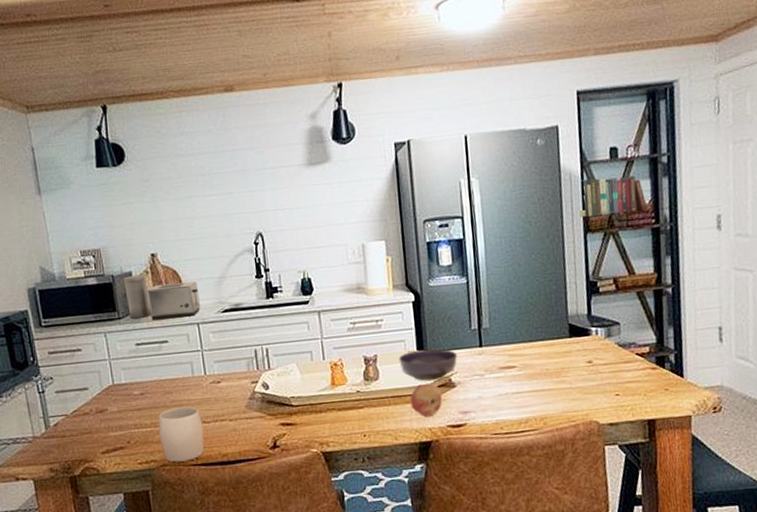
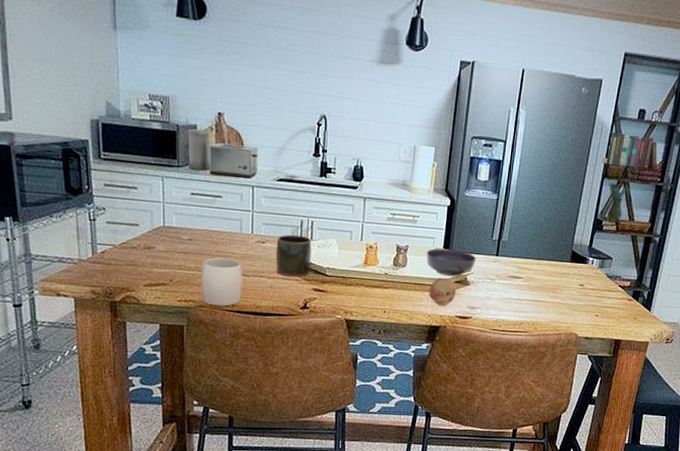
mug: none [232,366,274,416] -> present [275,234,312,278]
vase: none [594,234,619,283] -> present [607,180,627,224]

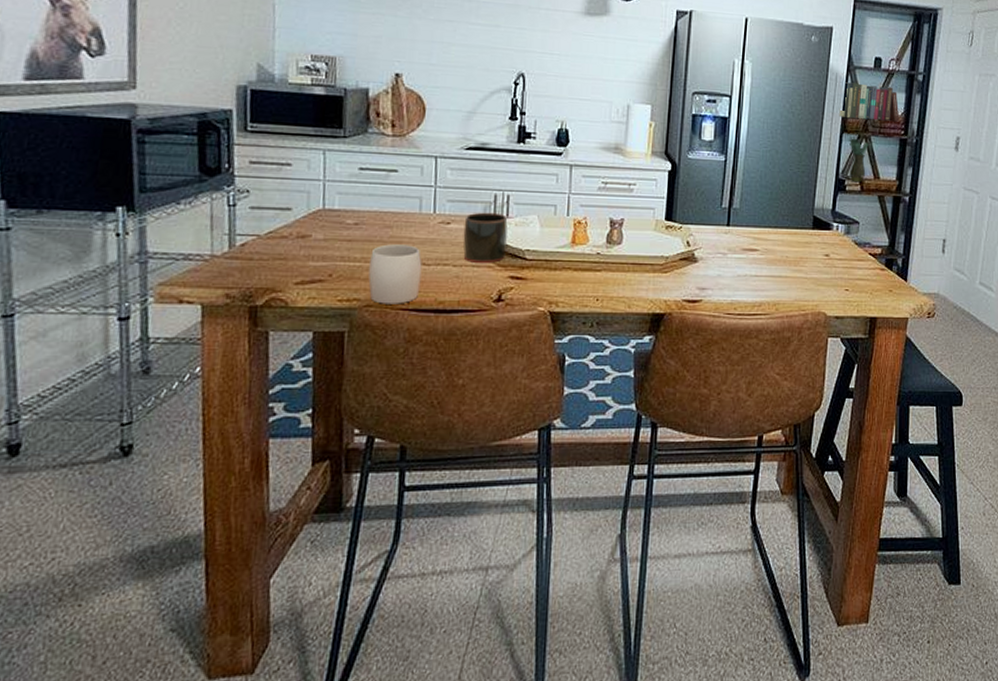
canister: present [188,128,211,171] -> none [357,92,385,141]
toaster: present [208,142,259,179] -> none [381,107,444,148]
bowl: present [426,248,477,277] -> none [645,220,705,253]
fruit: present [429,277,457,305] -> none [650,254,683,288]

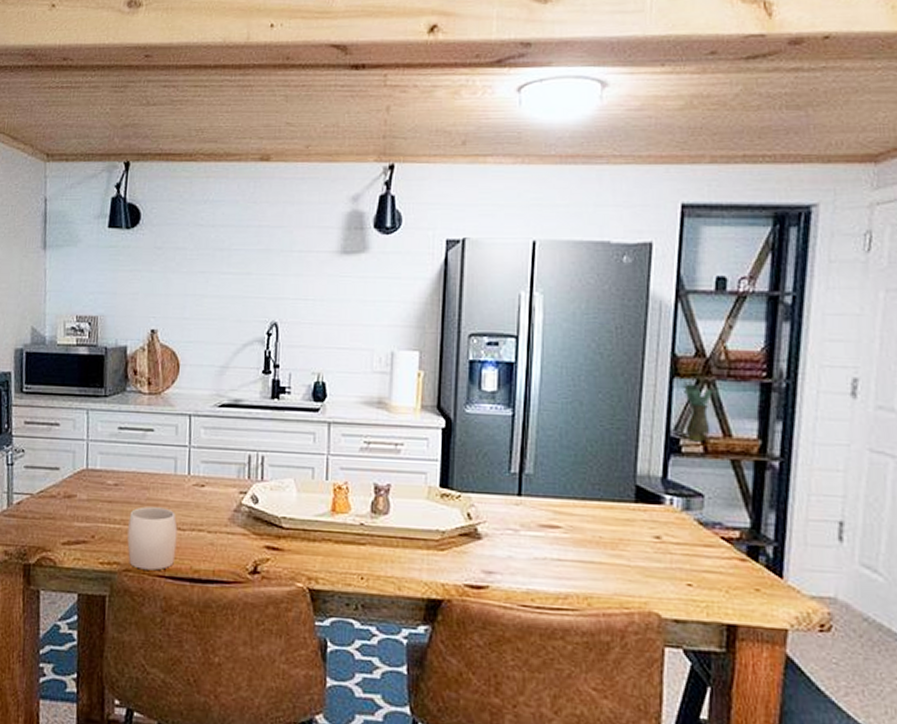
mug: present [462,212,508,264] -> none [217,474,263,531]
books: present [839,82,900,122] -> none [666,312,759,360]

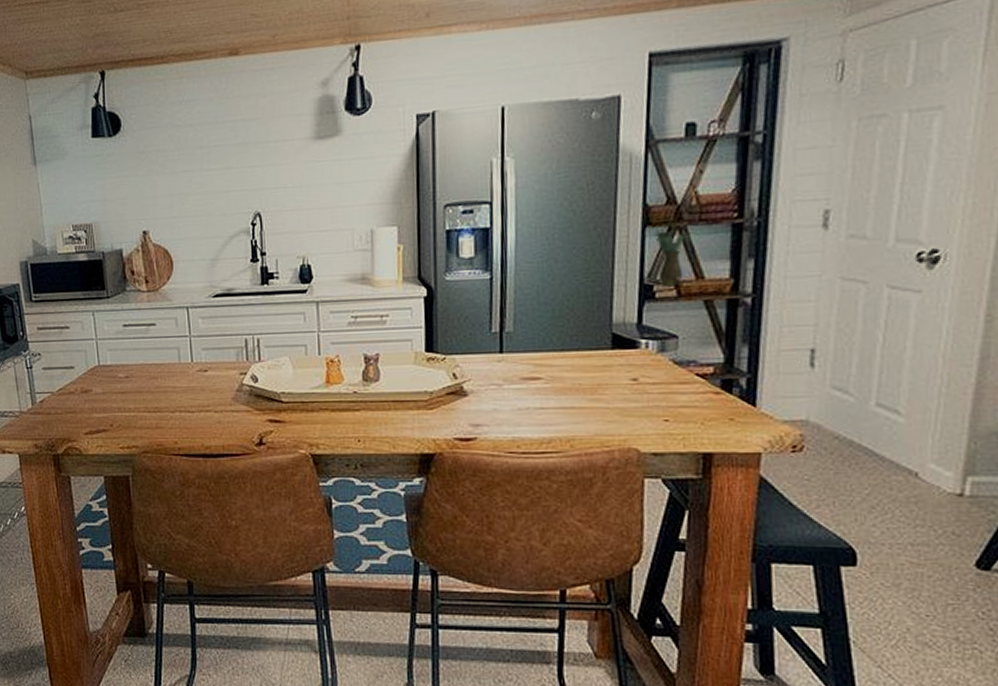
mug: present [126,506,178,571] -> none [141,394,188,450]

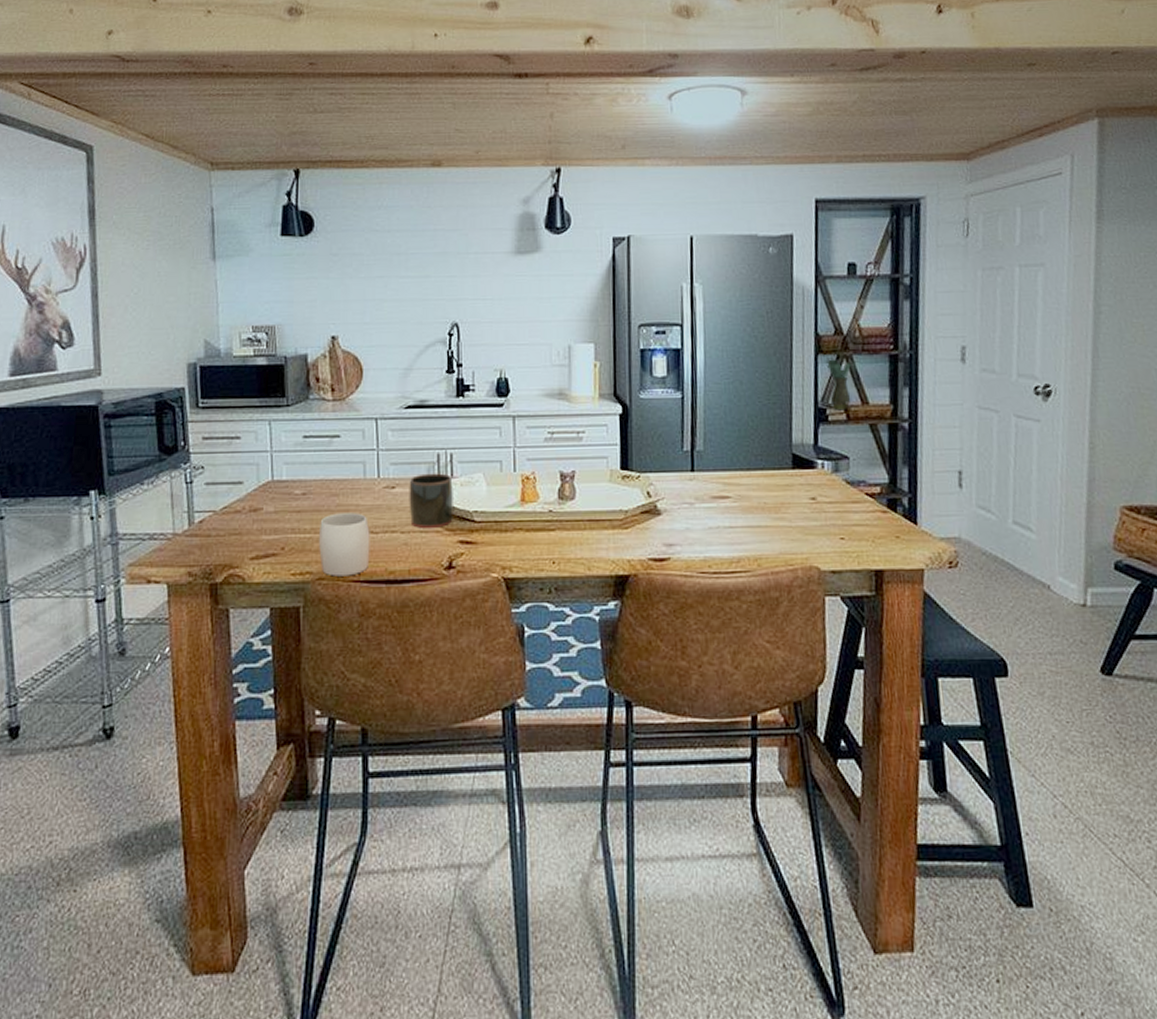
mug: none [141,394,188,450] -> present [318,513,370,577]
mug: none [220,357,262,409] -> present [409,473,453,529]

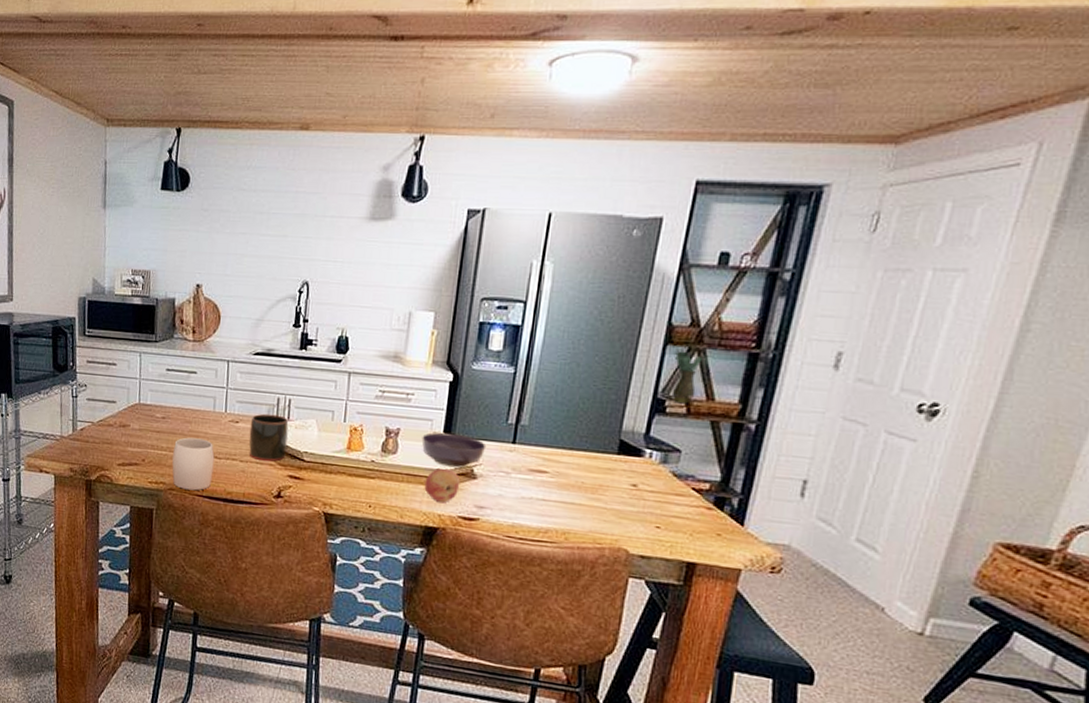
bowl: none [599,469,666,506] -> present [421,432,487,469]
fruit: none [608,508,646,546] -> present [424,468,461,502]

